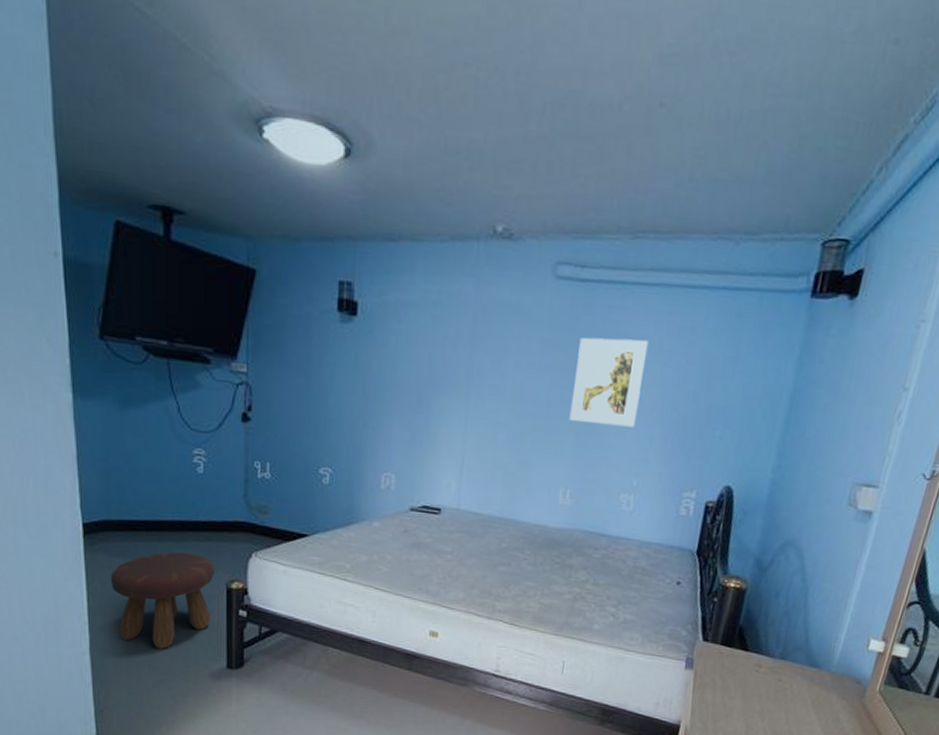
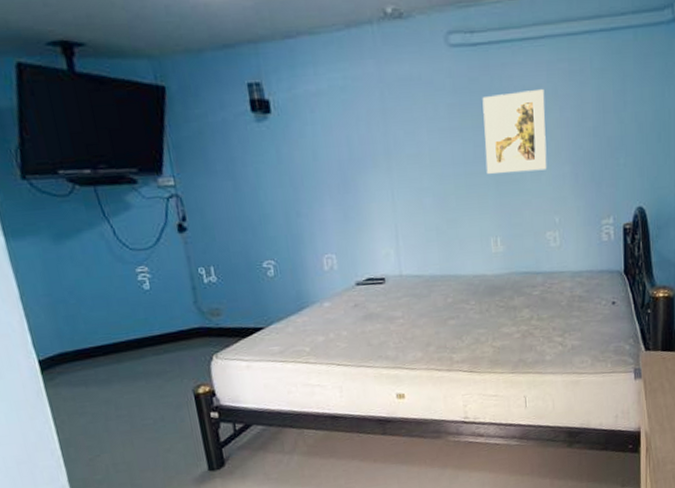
footstool: present [110,552,215,649] -> none [76,367,184,467]

